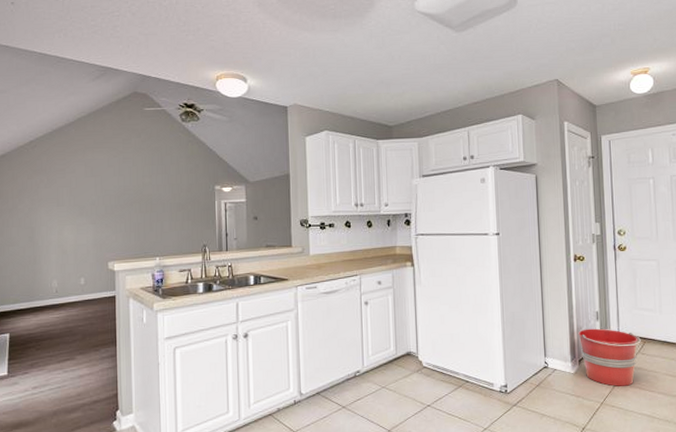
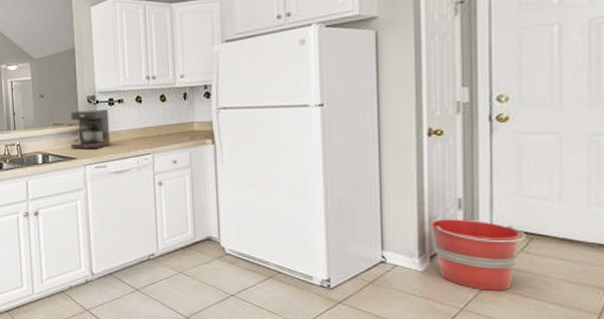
coffee maker: none [283,232,322,271] -> present [70,109,111,150]

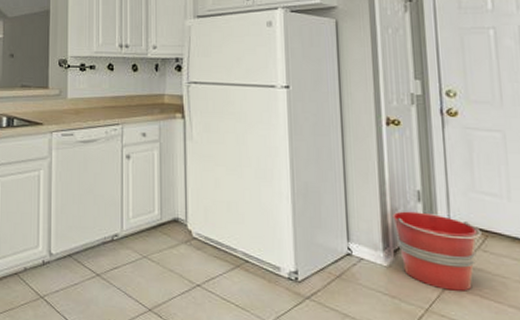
coffee maker: present [70,109,111,150] -> none [38,74,80,116]

